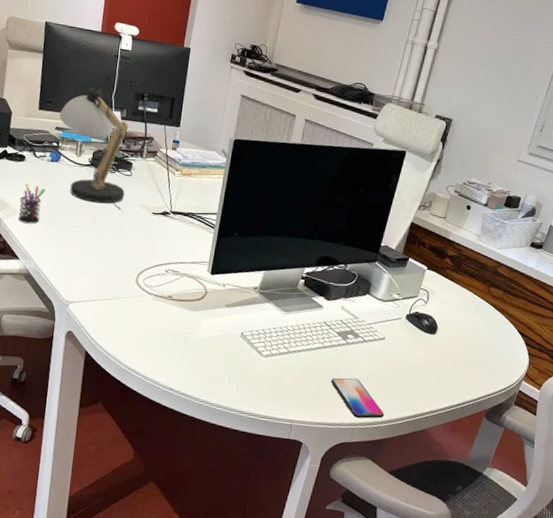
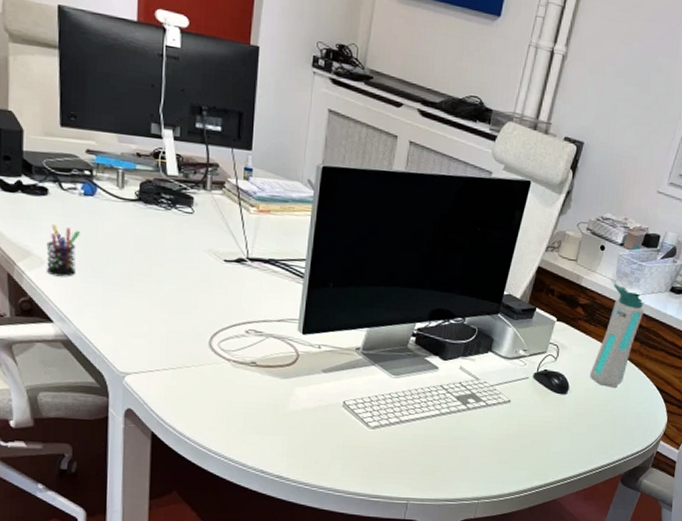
desk lamp: present [59,84,129,210] -> none [89,93,186,257]
smartphone: present [331,377,385,419] -> none [450,447,512,492]
water bottle: none [456,238,507,330] -> present [589,283,645,388]

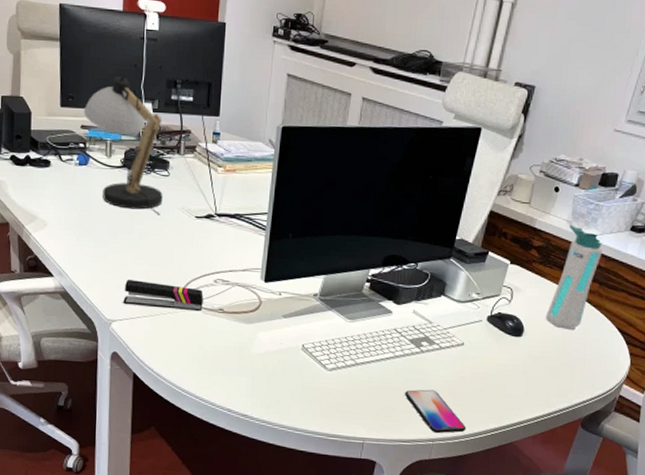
pen holder: present [46,223,81,277] -> none [48,191,76,237]
desk lamp: none [89,93,186,257] -> present [83,73,163,216]
stapler: none [139,328,233,365] -> present [123,280,203,312]
smartphone: none [450,447,512,492] -> present [405,389,467,434]

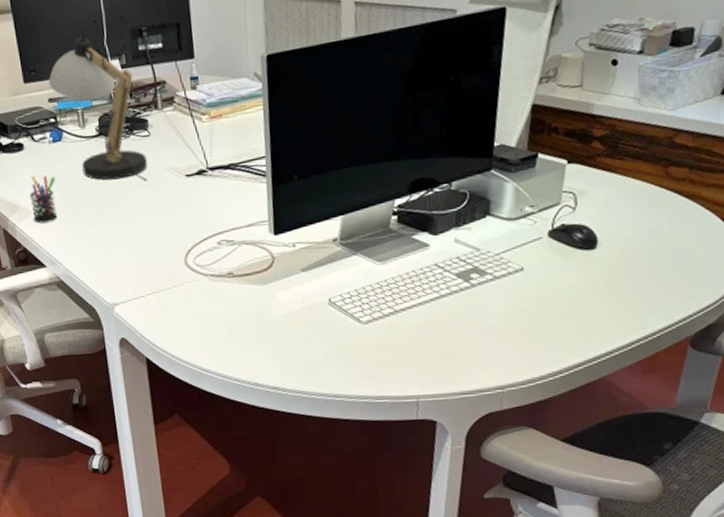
pen holder: none [48,191,76,237] -> present [29,175,57,224]
stapler: present [123,280,203,312] -> none [122,255,210,285]
smartphone: present [405,389,467,434] -> none [459,328,542,379]
water bottle: present [545,224,603,330] -> none [623,101,687,231]

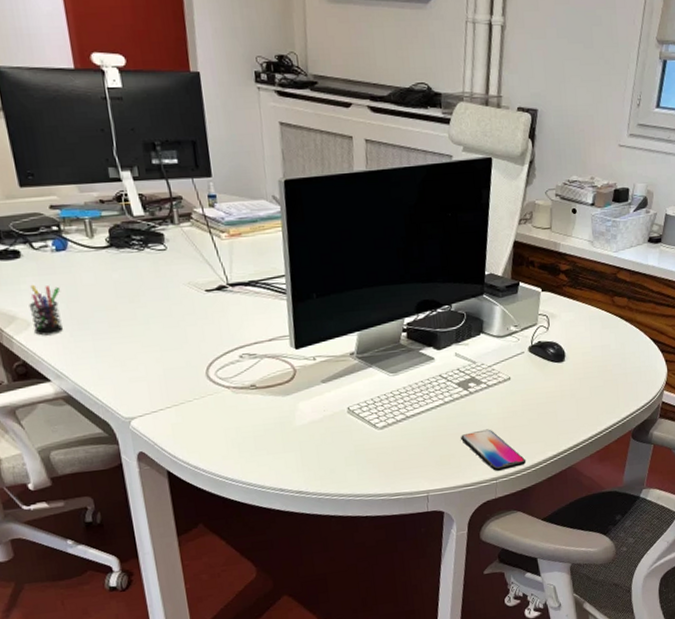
desk lamp: present [48,32,148,181] -> none [49,140,165,295]
smartphone: none [459,328,542,379] -> present [461,429,527,472]

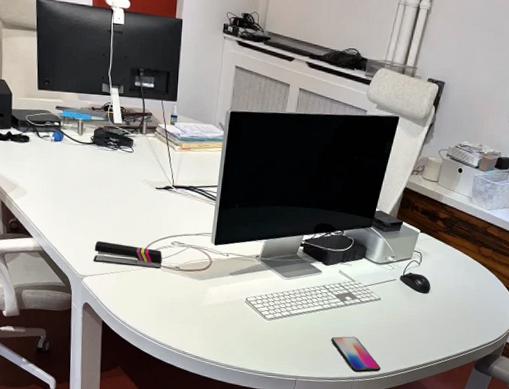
pen holder: present [29,284,63,336] -> none [28,163,52,203]
stapler: none [138,368,232,399] -> present [93,241,162,269]

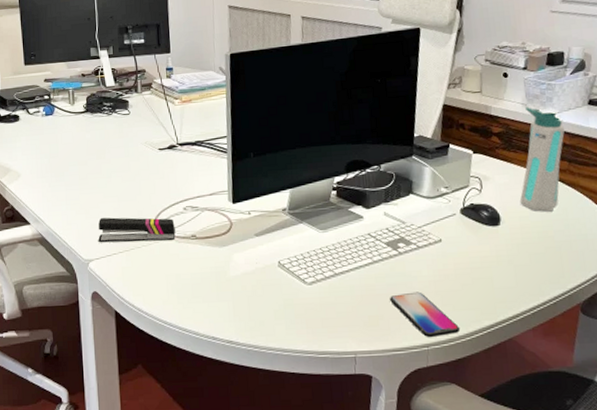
water bottle: none [448,200,497,288] -> present [519,107,565,212]

